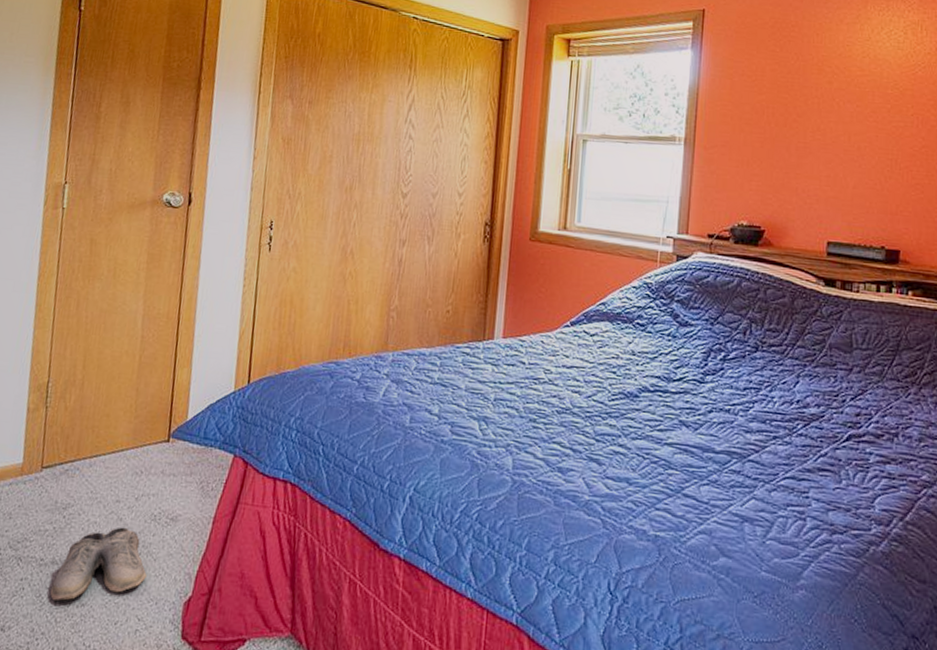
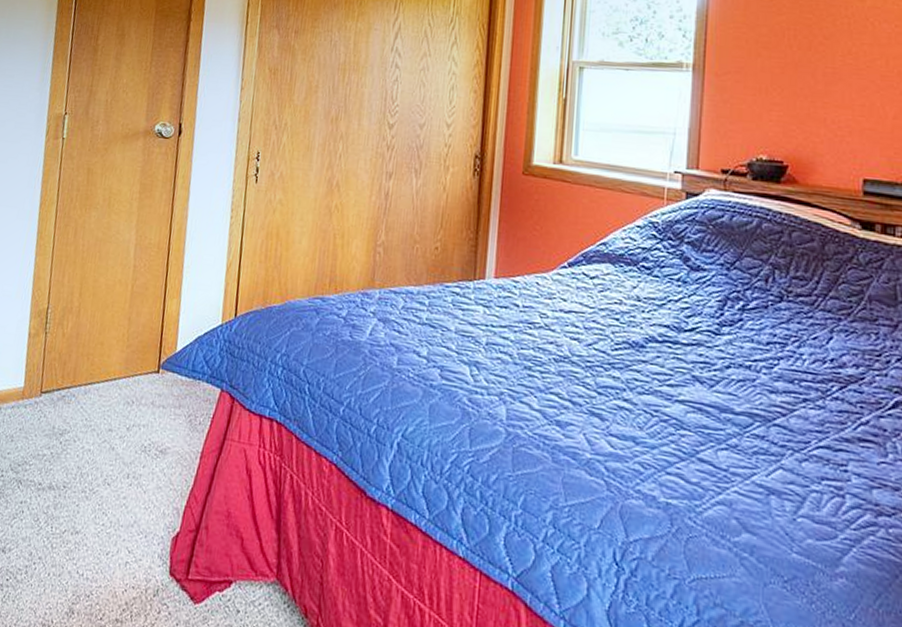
shoe: present [50,527,147,601] -> none [47,456,137,527]

